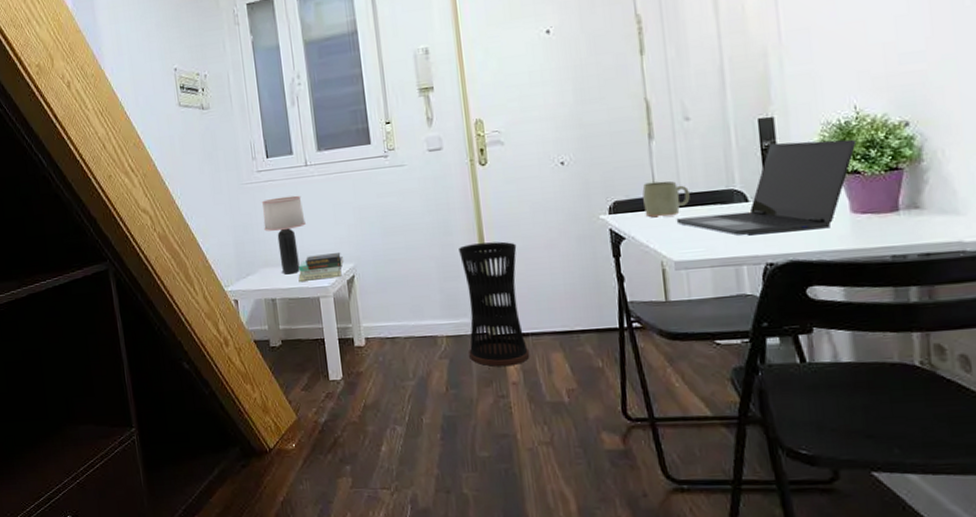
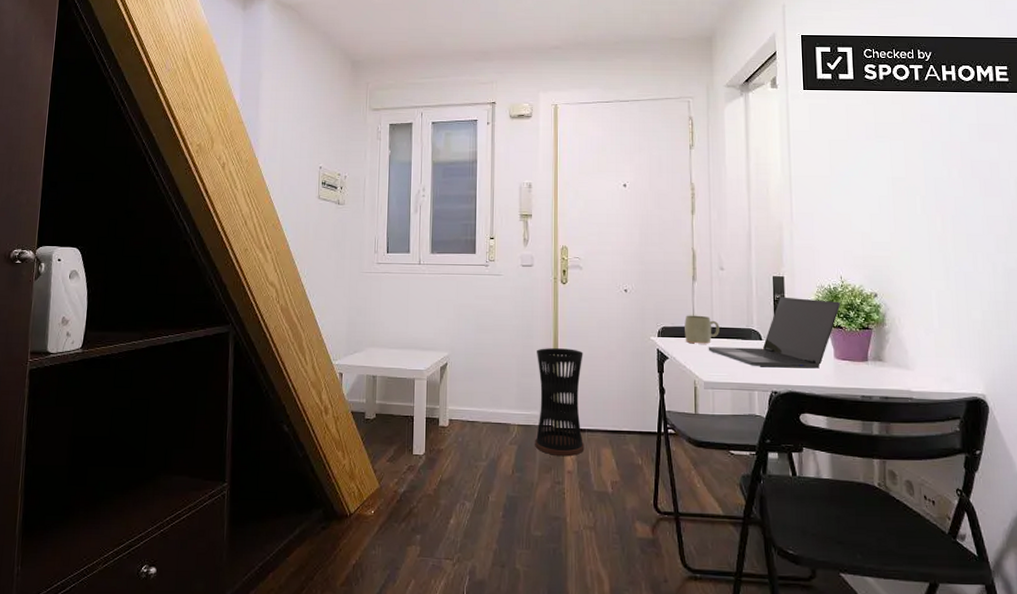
table lamp: present [261,195,306,275] -> none [376,288,412,356]
books: present [298,251,344,282] -> none [399,341,440,364]

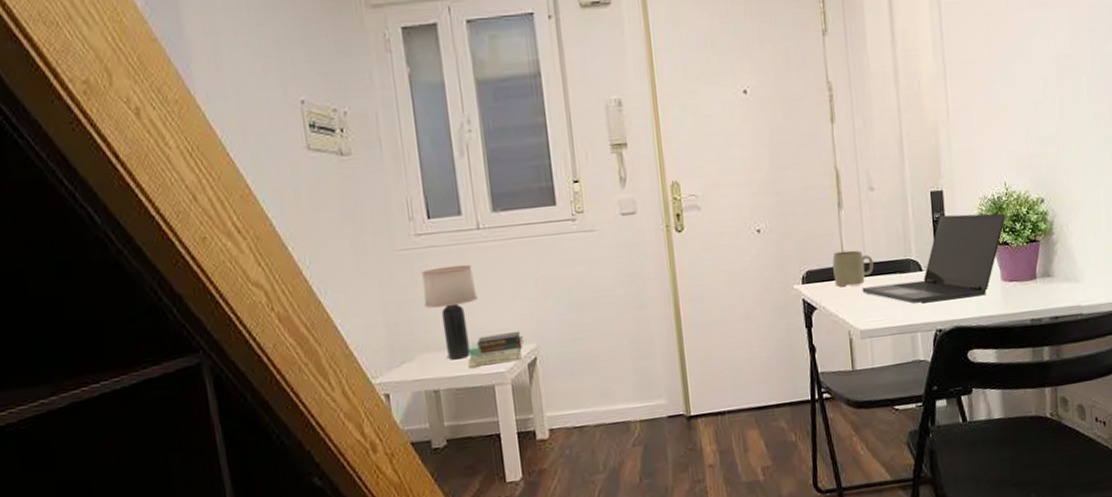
table lamp: none [376,288,412,356] -> present [420,264,478,360]
books: none [399,341,440,364] -> present [468,330,524,368]
umbrella stand: present [535,348,585,456] -> none [654,314,727,450]

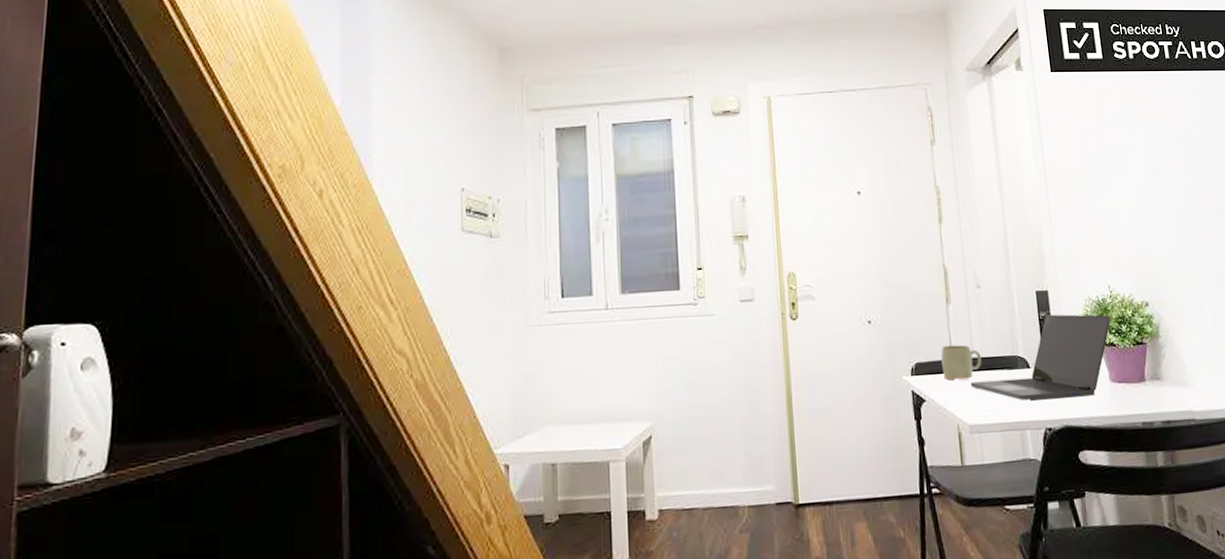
table lamp: present [420,264,478,360] -> none [550,342,601,434]
books: present [468,330,524,368] -> none [586,408,640,443]

